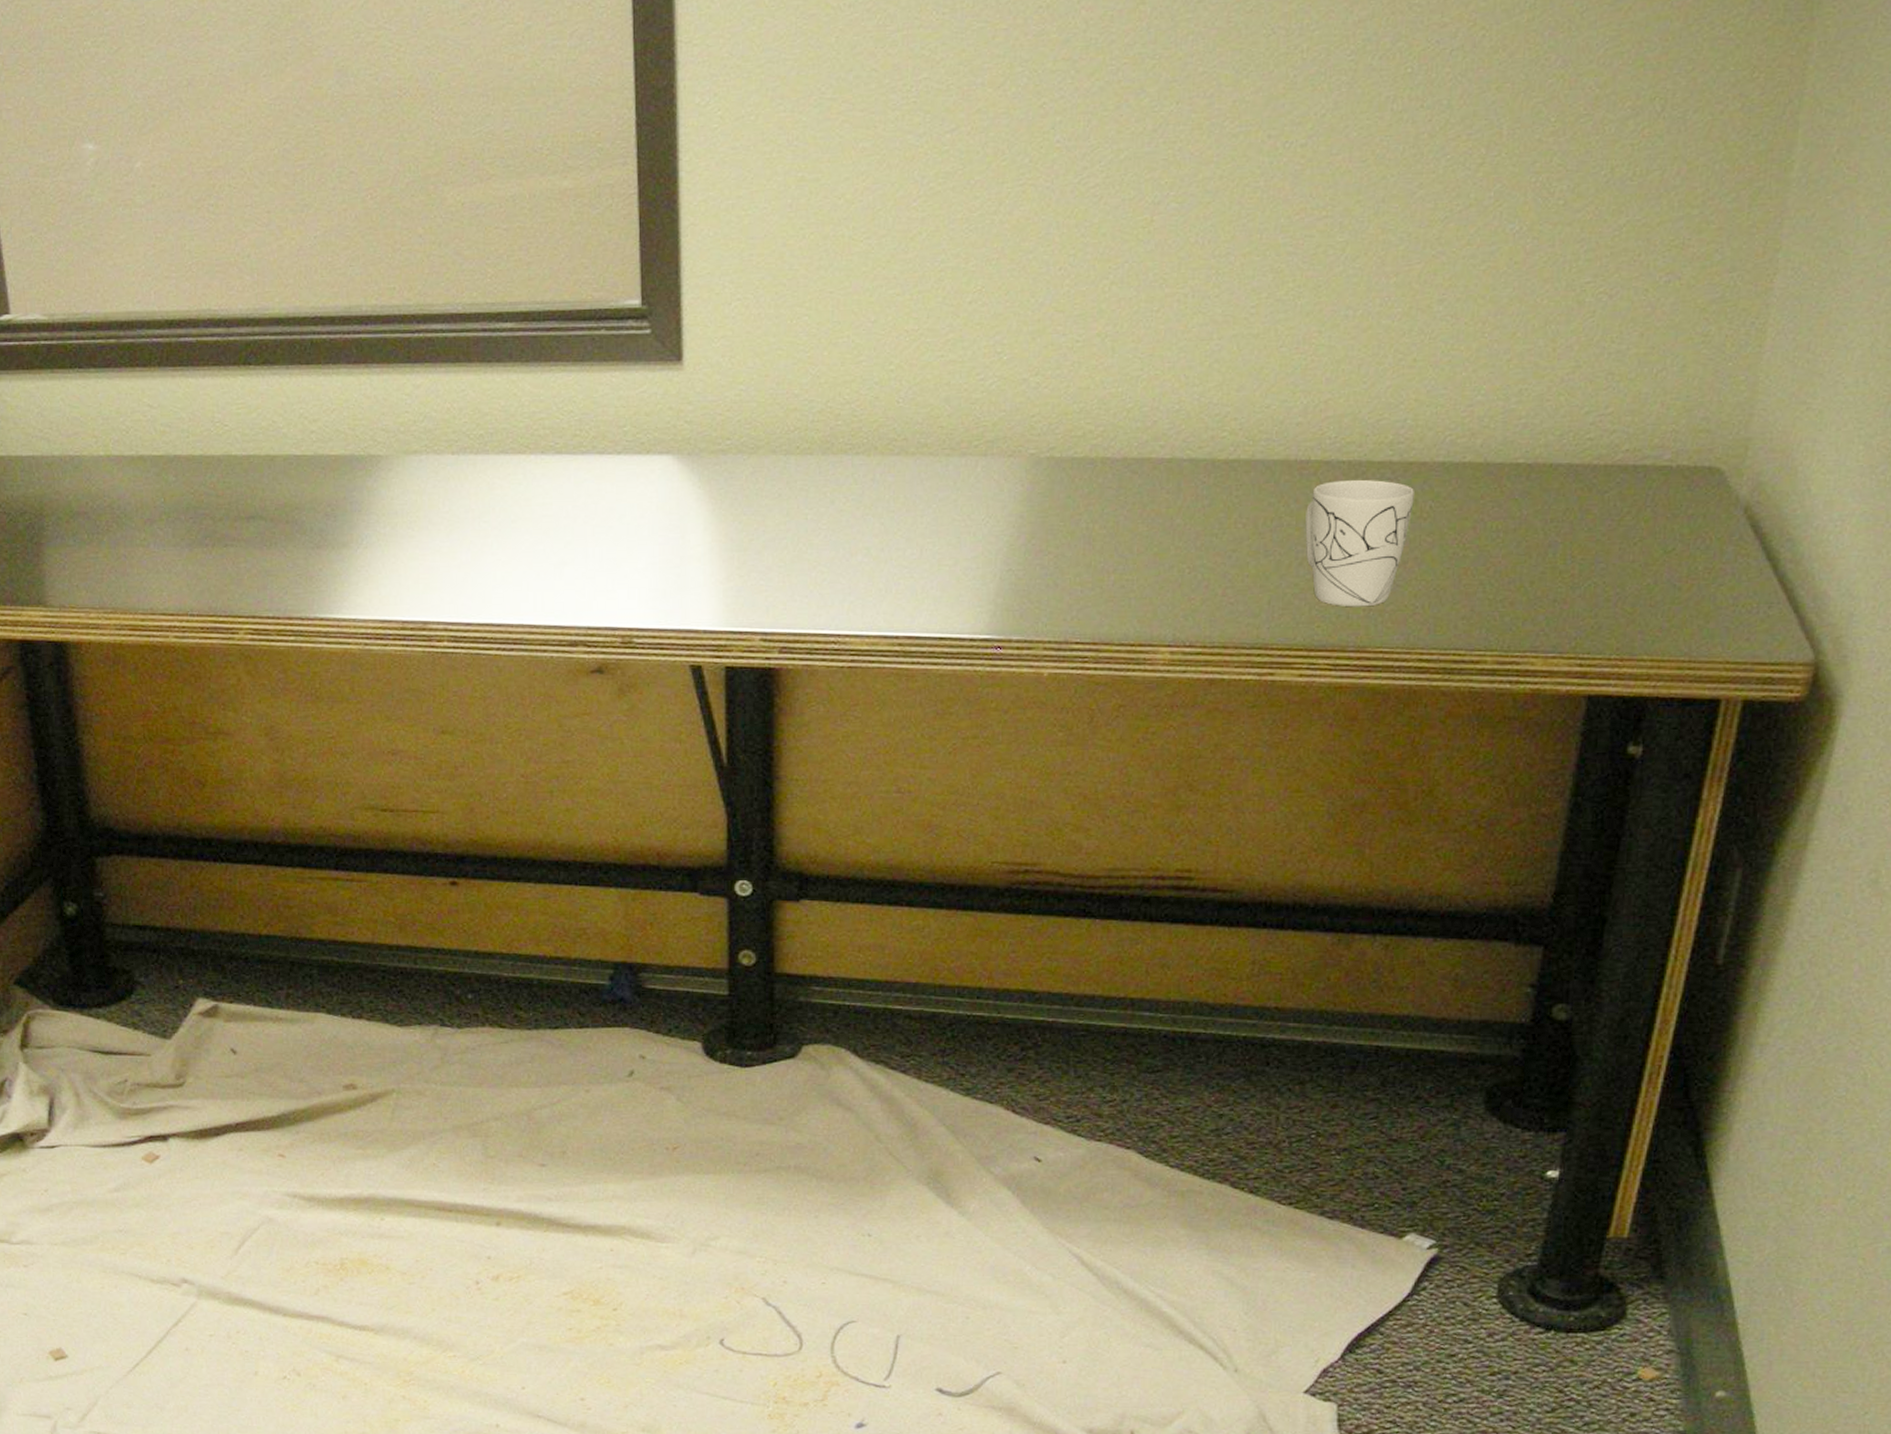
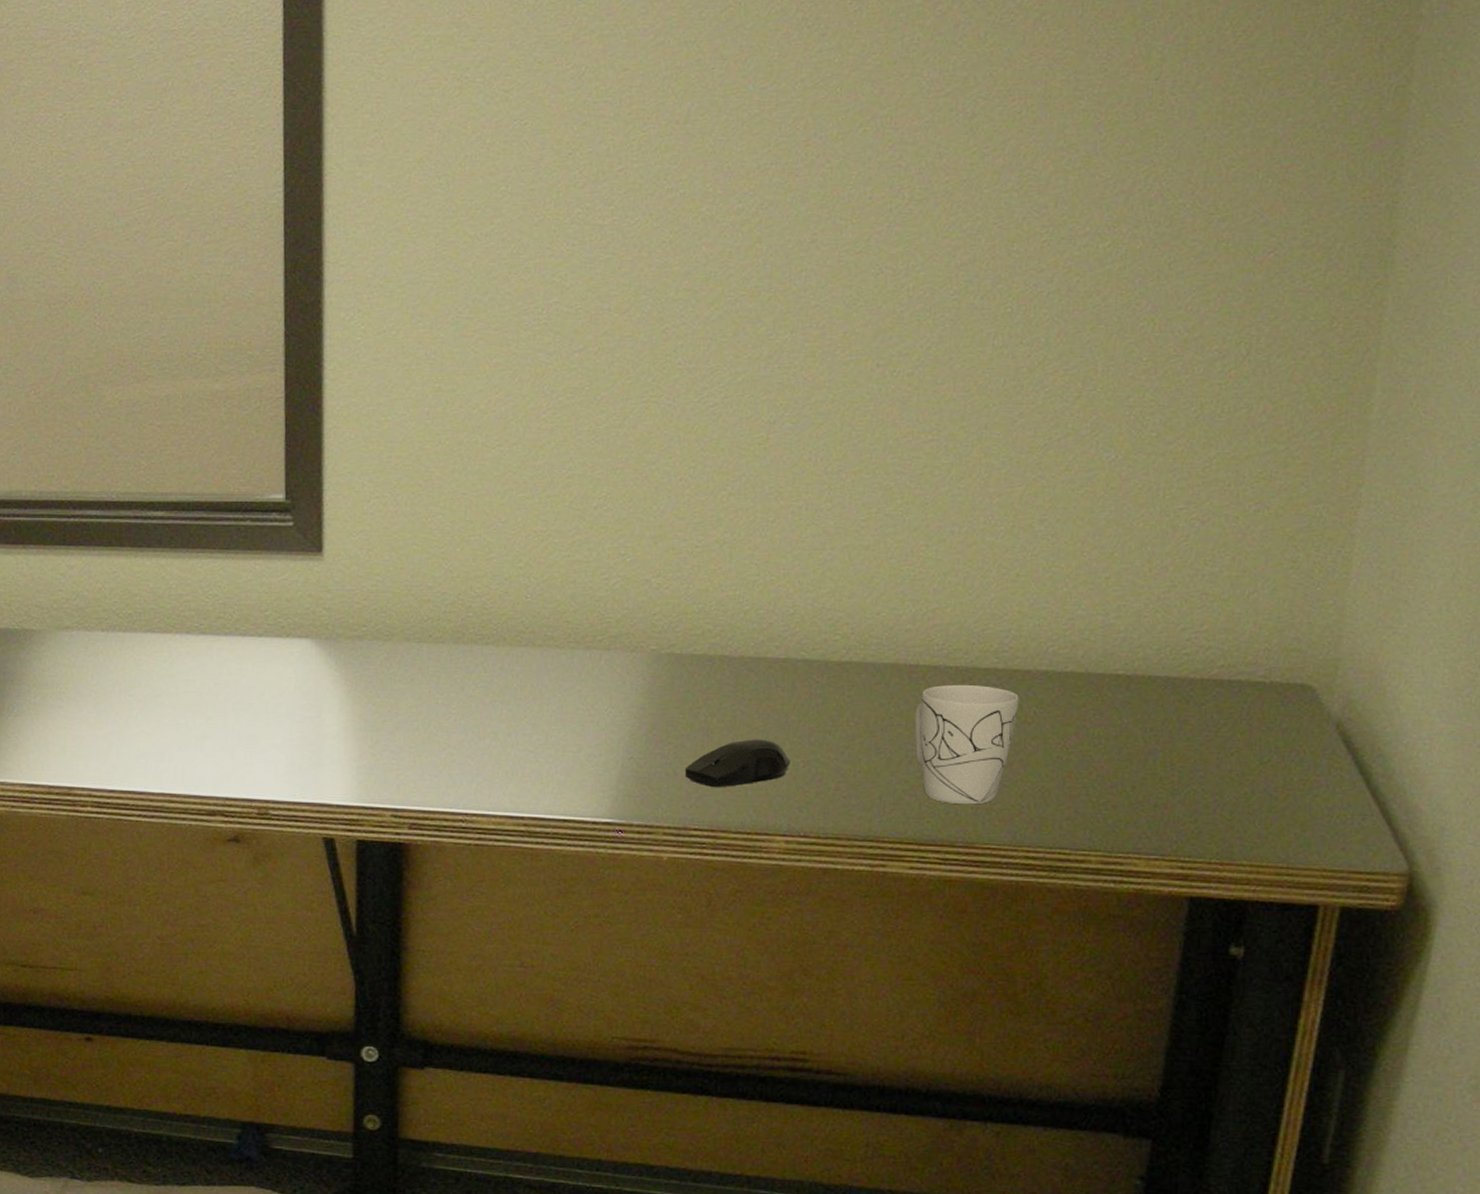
computer mouse: none [1065,545,1176,599] -> present [684,739,790,788]

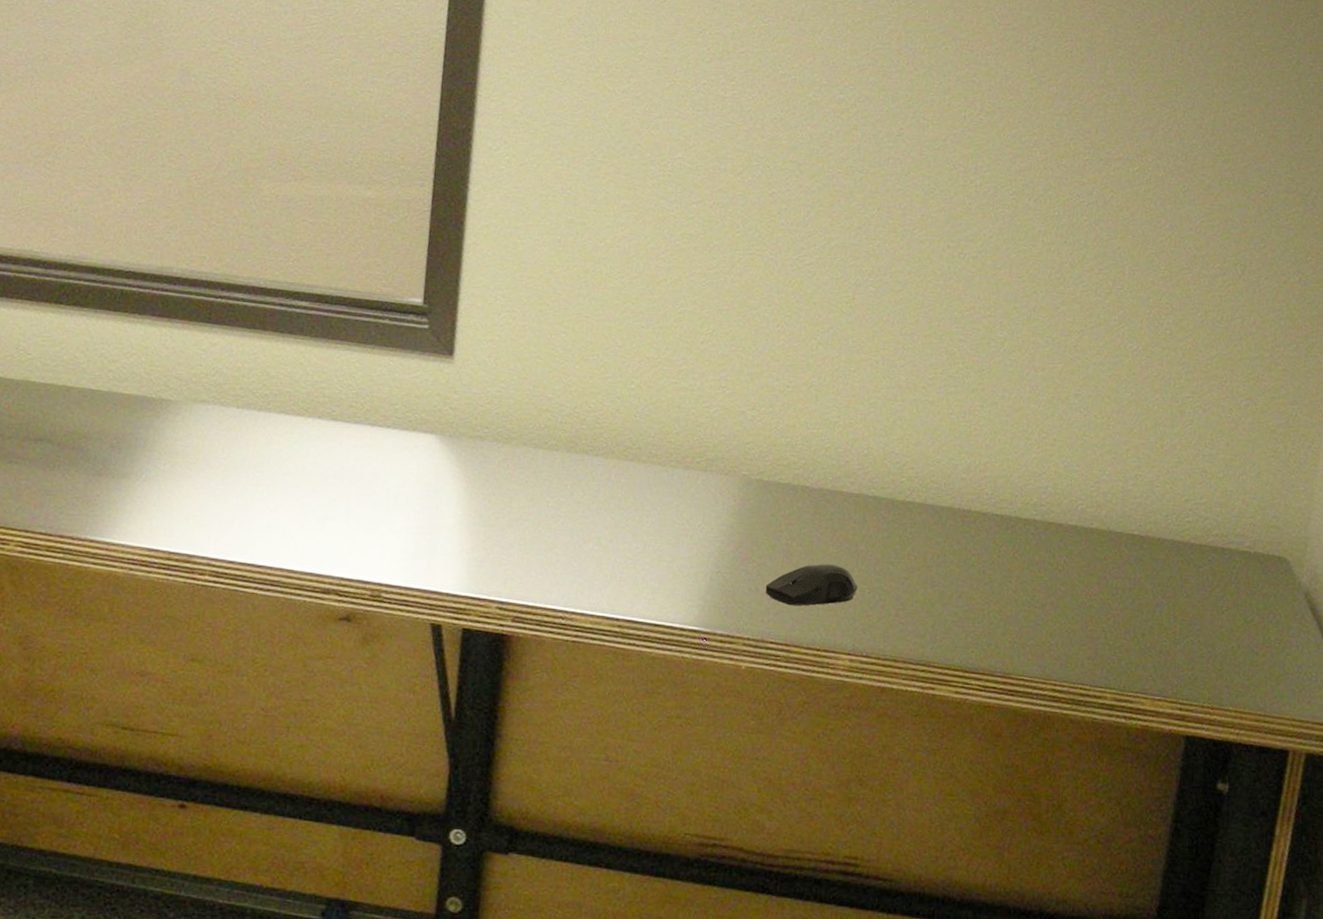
mug: present [915,684,1019,805] -> none [964,530,1052,639]

